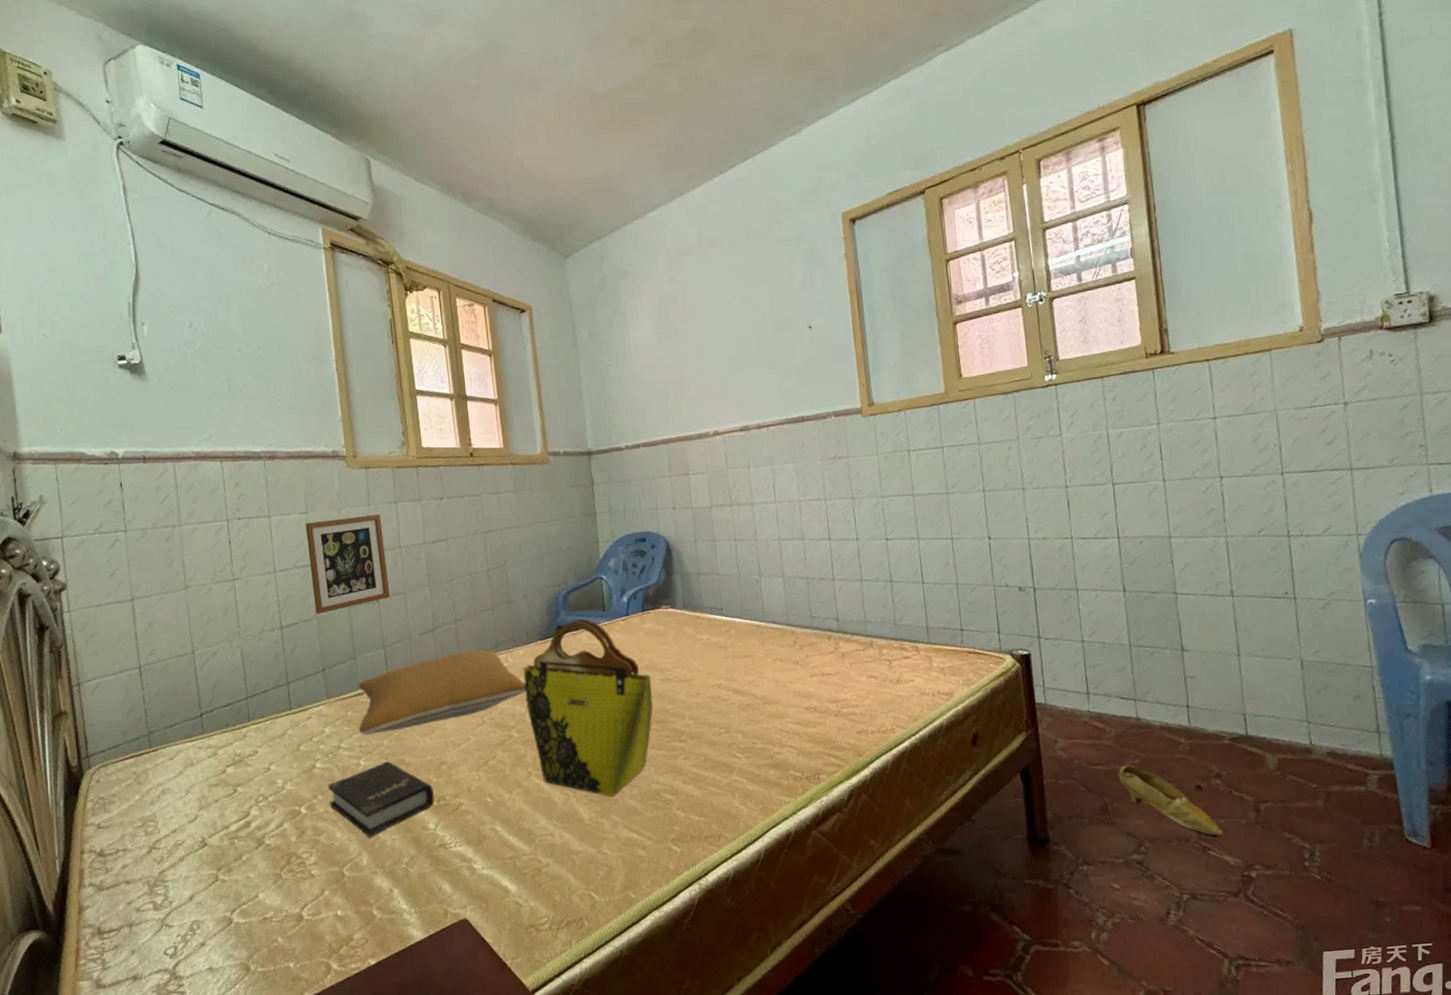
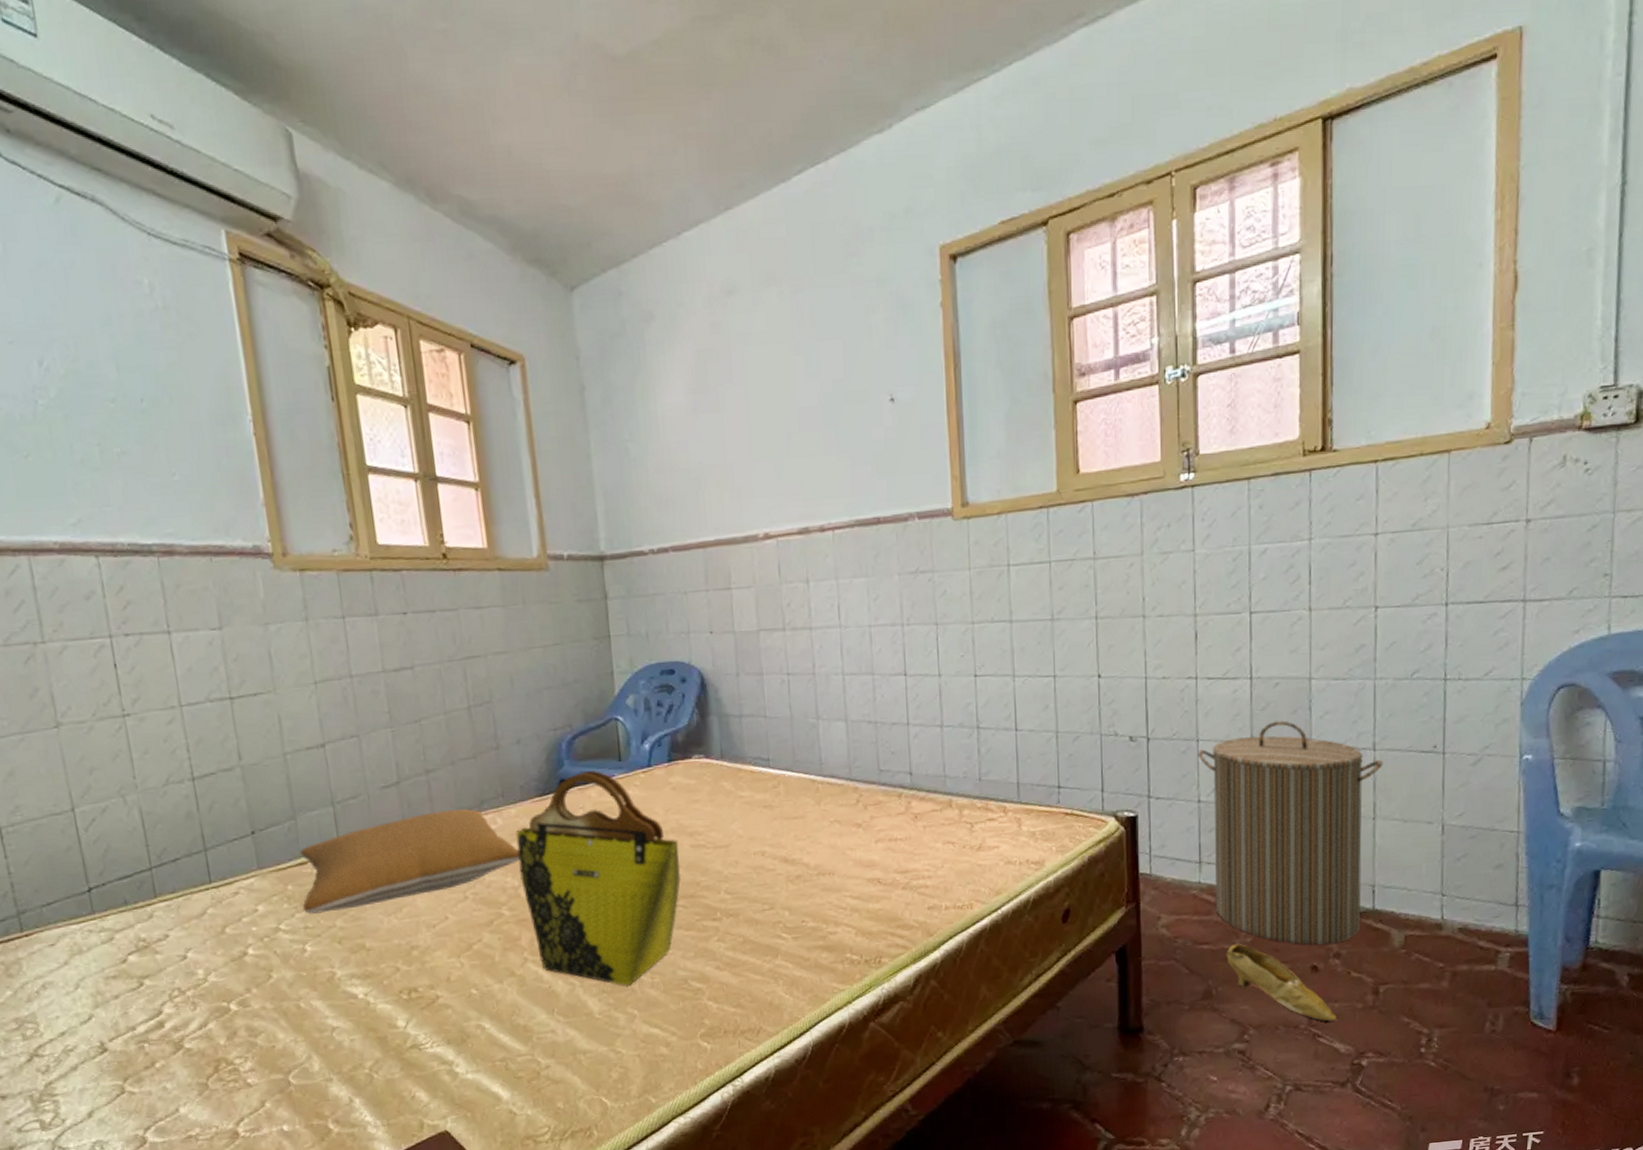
picture frame: present [305,513,391,614] -> none [219,631,340,762]
hardback book: present [328,761,434,838] -> none [264,946,404,1039]
laundry hamper: none [1078,572,1242,767] -> present [1197,720,1383,945]

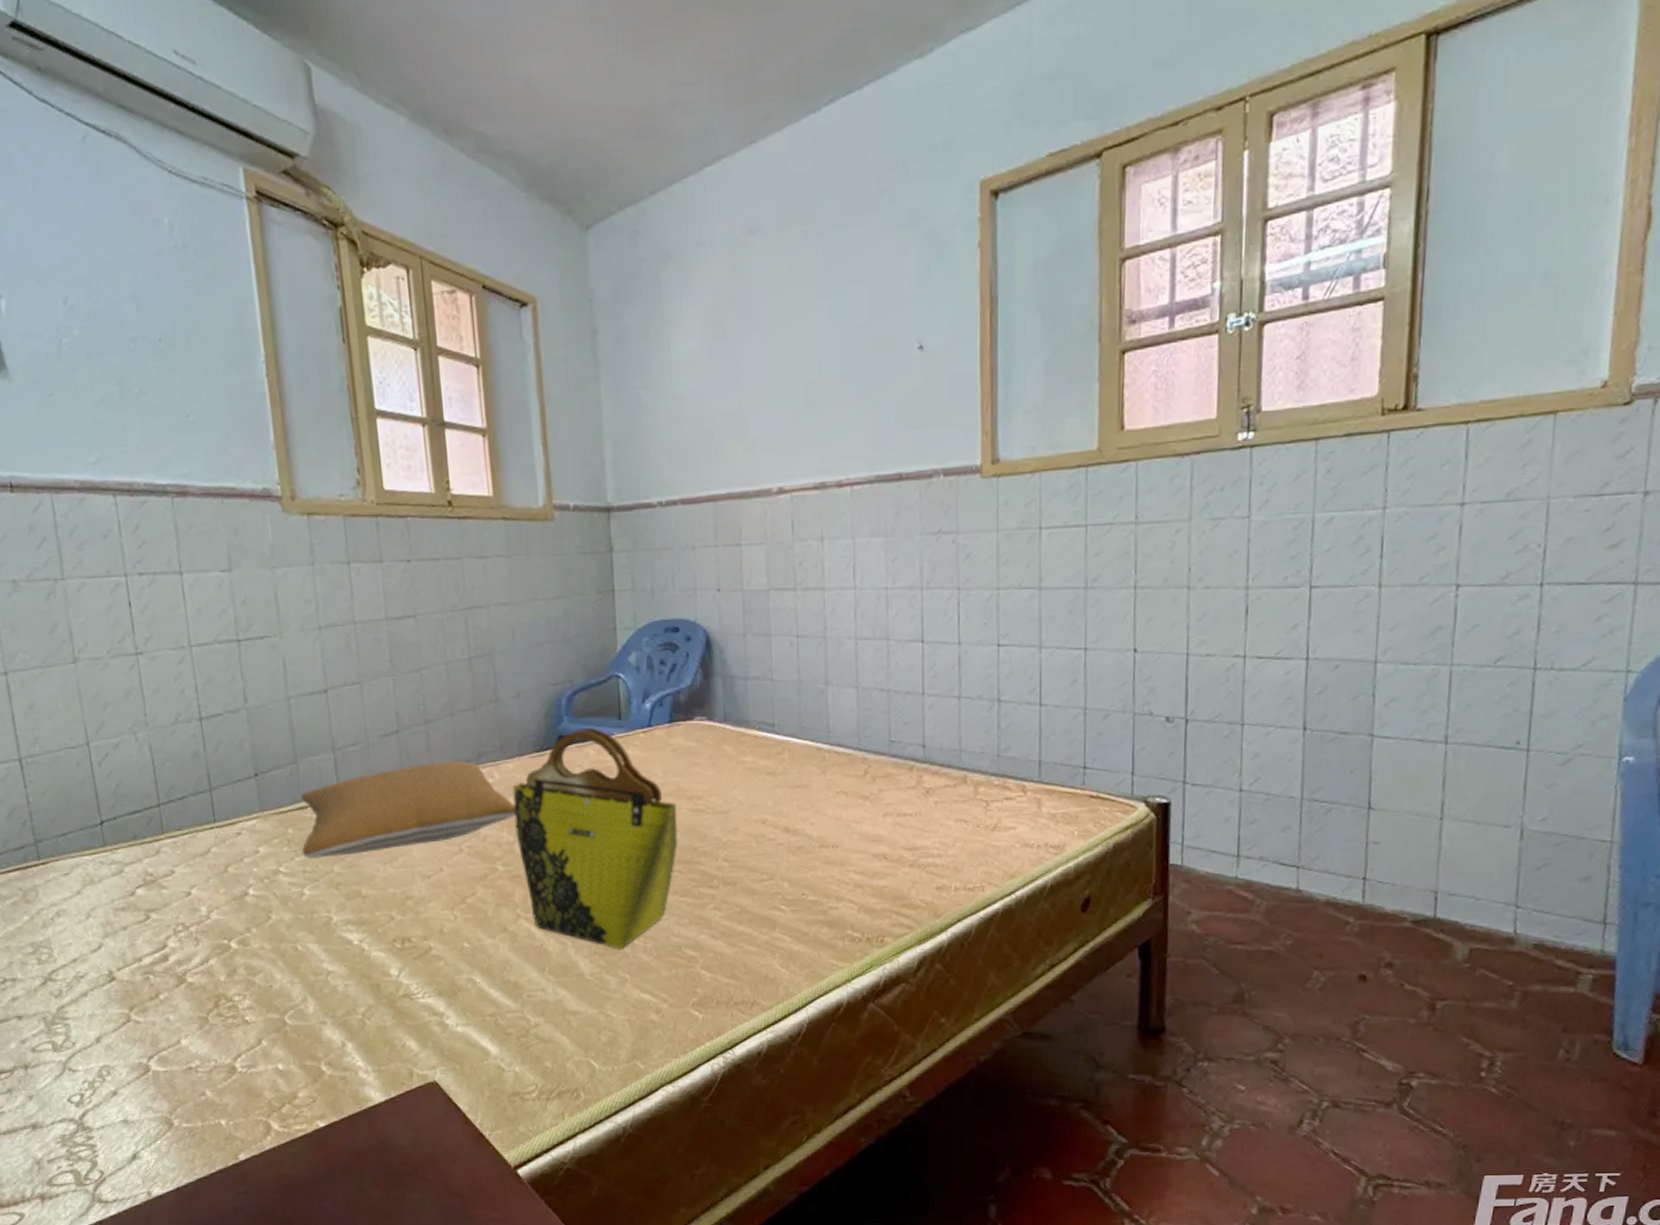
laundry hamper: present [1197,720,1383,945] -> none [1241,706,1456,953]
shoe: present [1226,943,1337,1022] -> none [1262,945,1385,1036]

